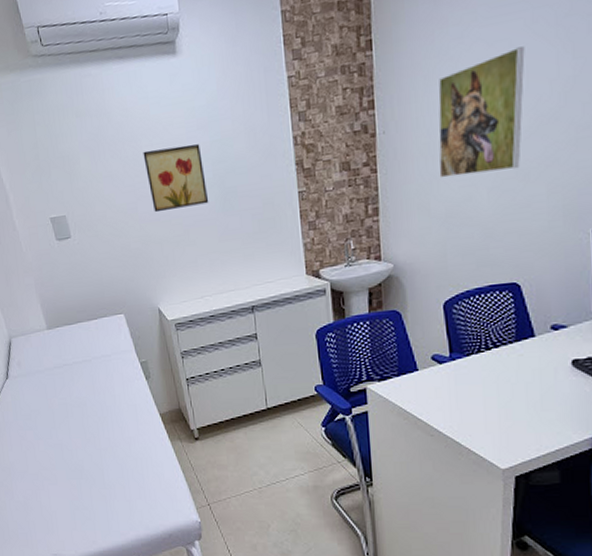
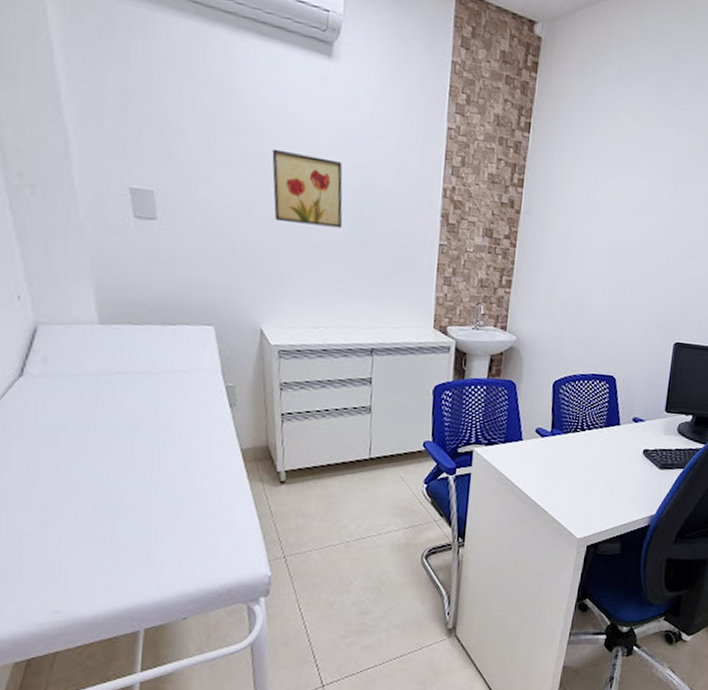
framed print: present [438,46,525,178] -> none [568,176,649,279]

